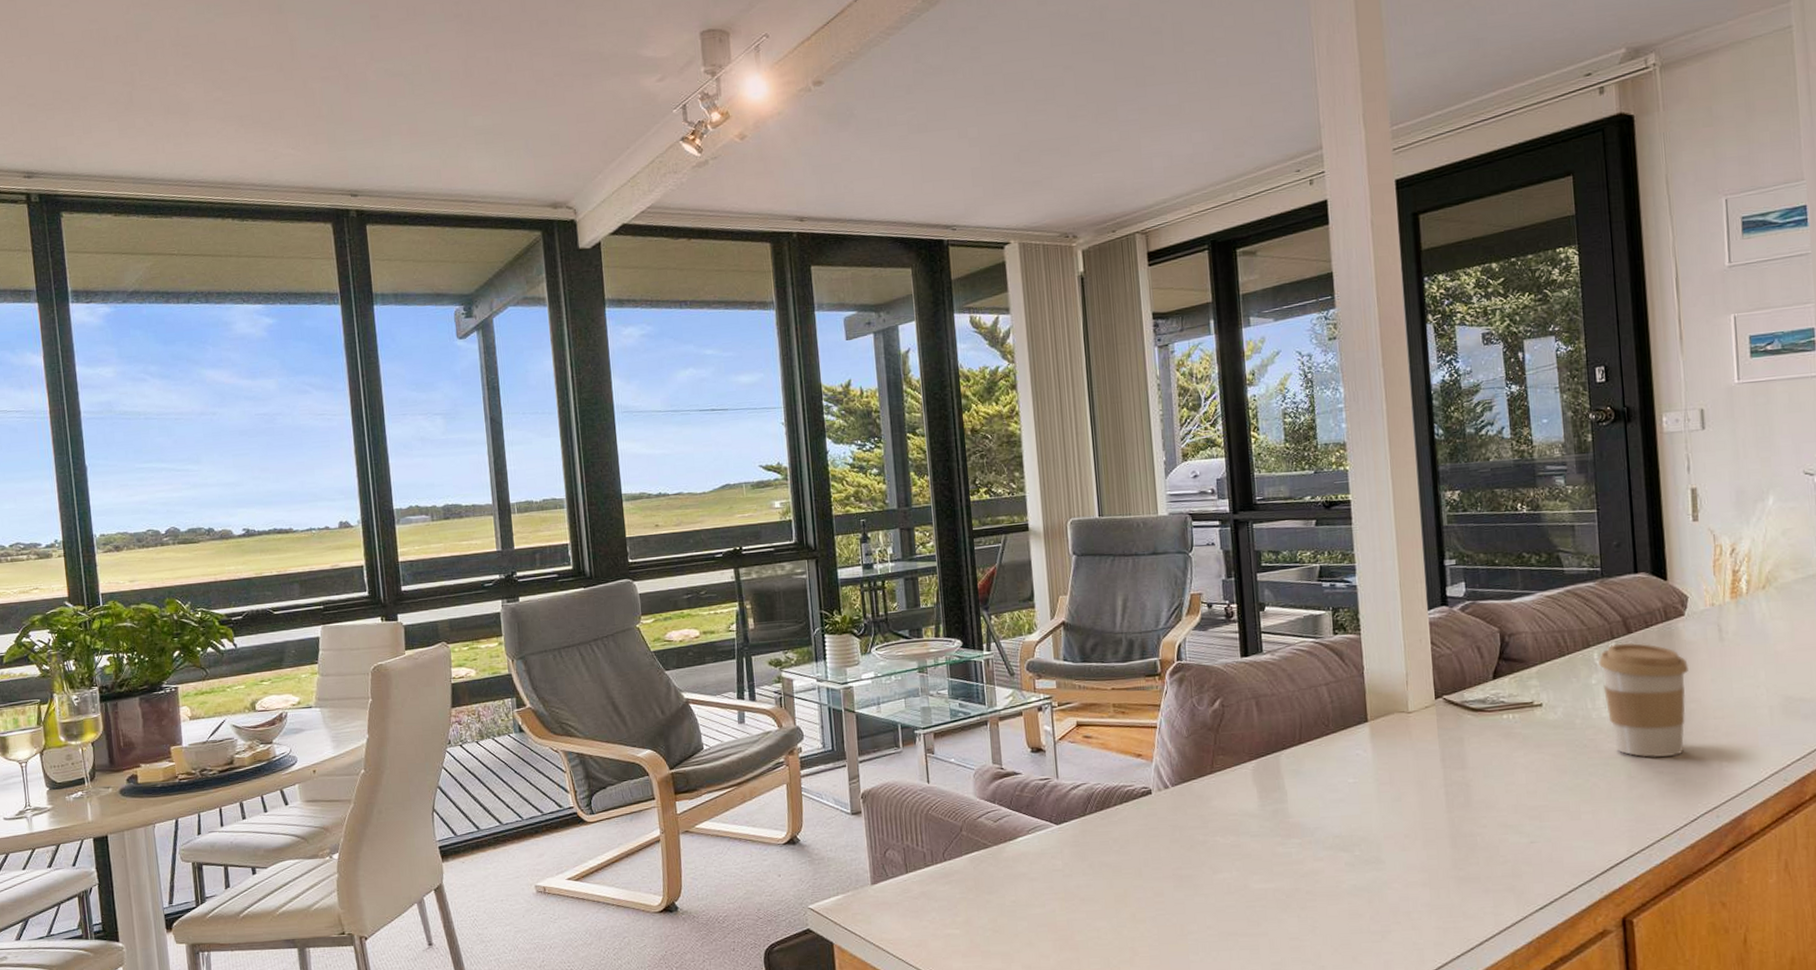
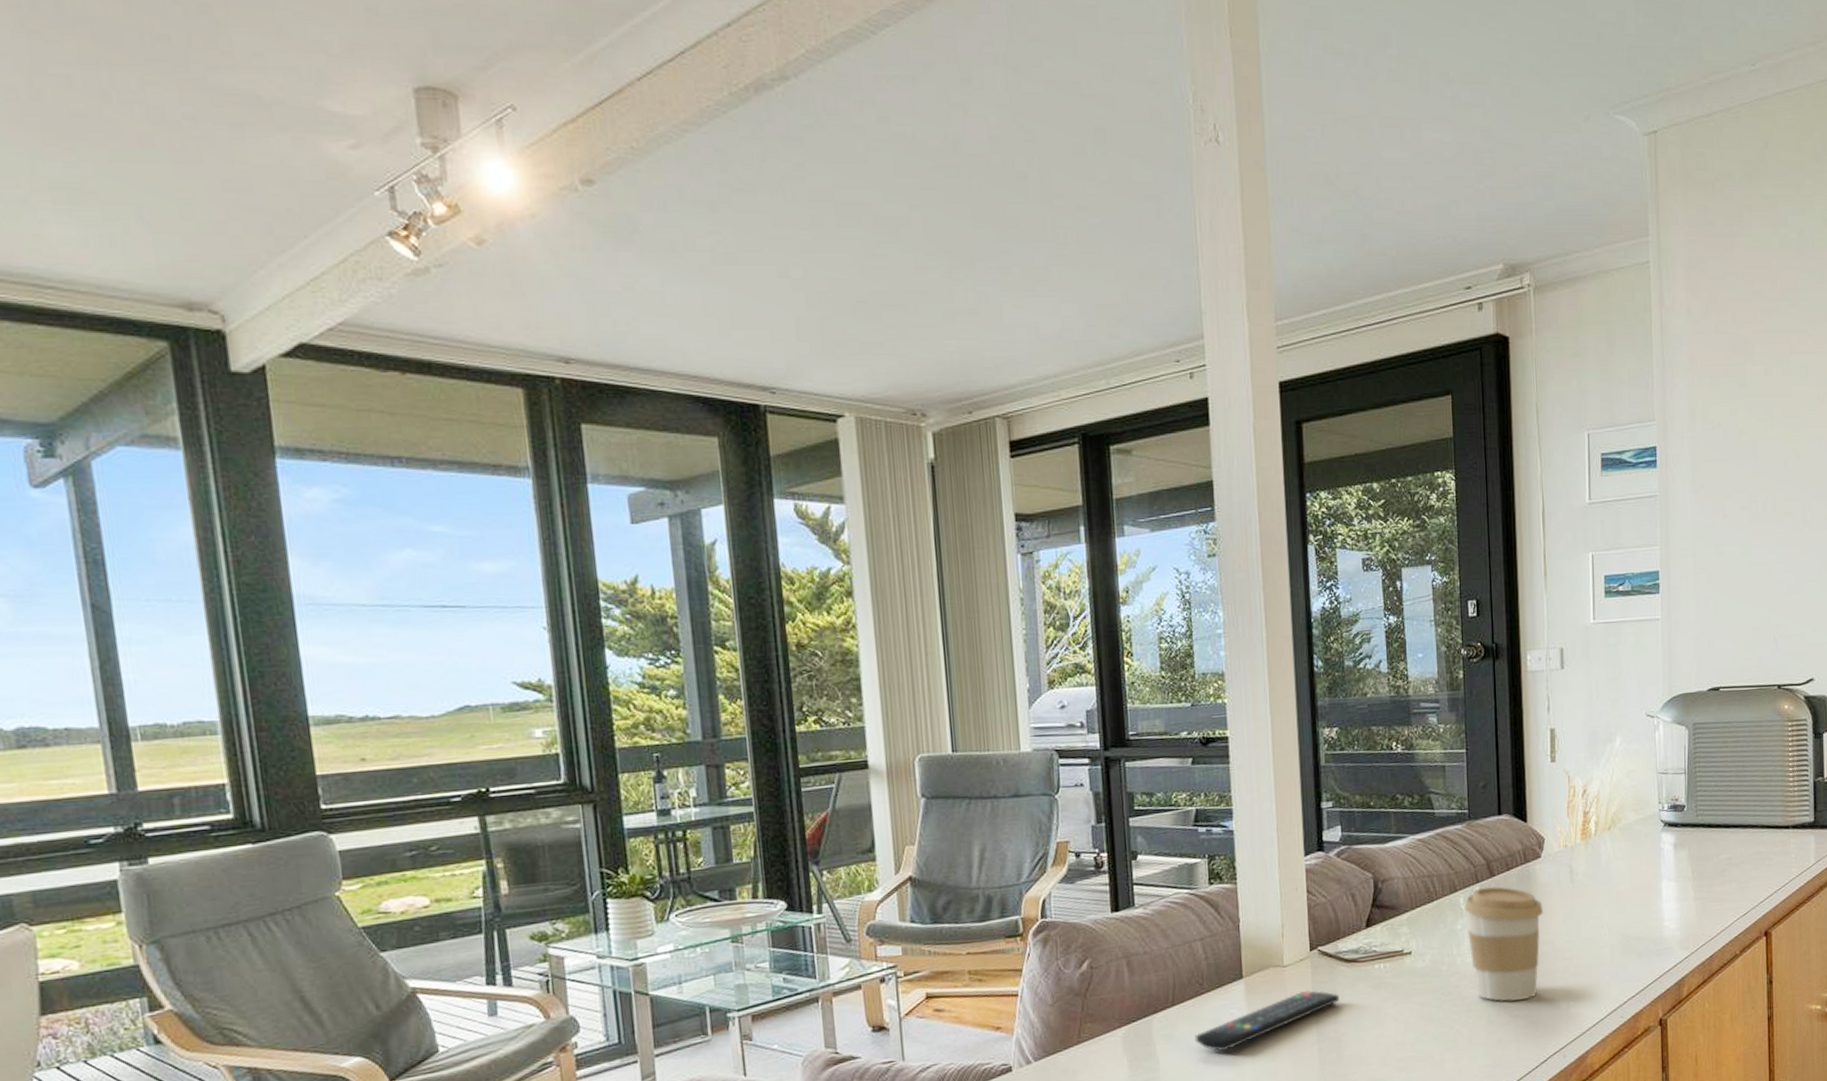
remote control: none [1321,735,1466,788] -> present [1195,990,1339,1051]

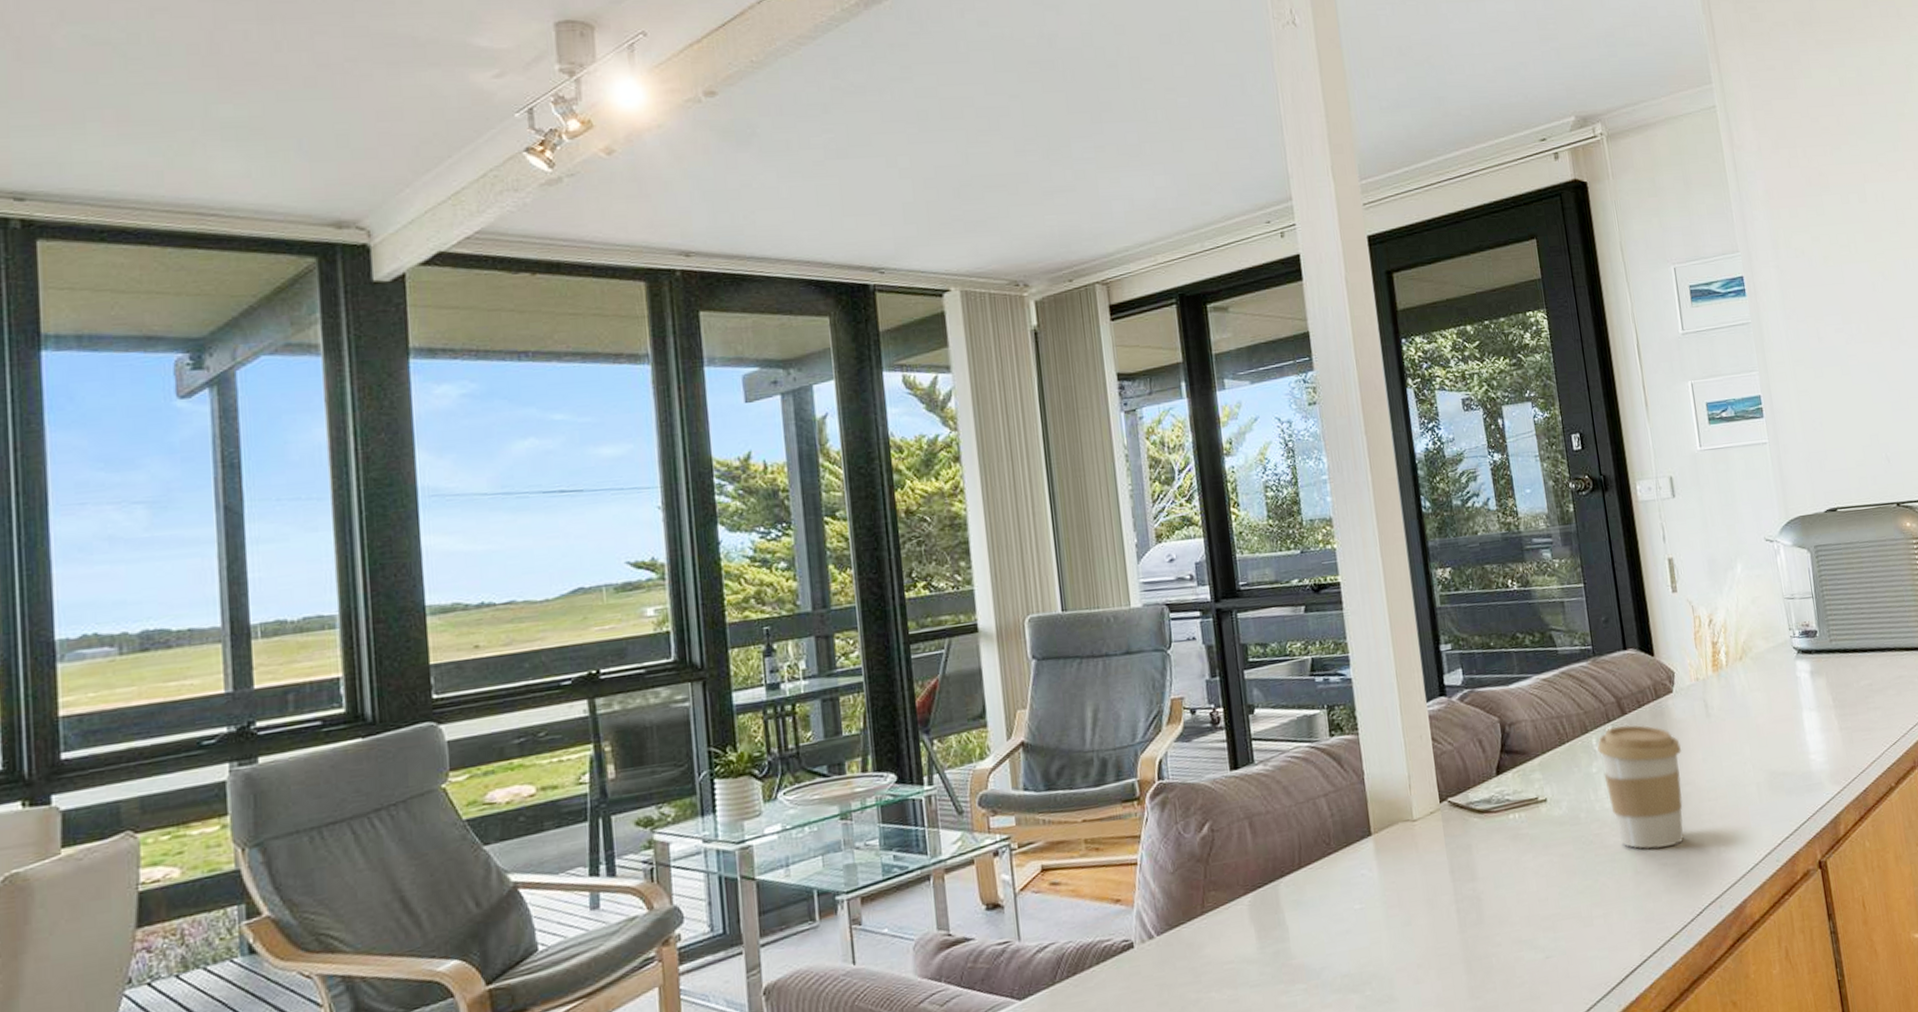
remote control: present [1195,990,1339,1051] -> none [1325,845,1475,916]

